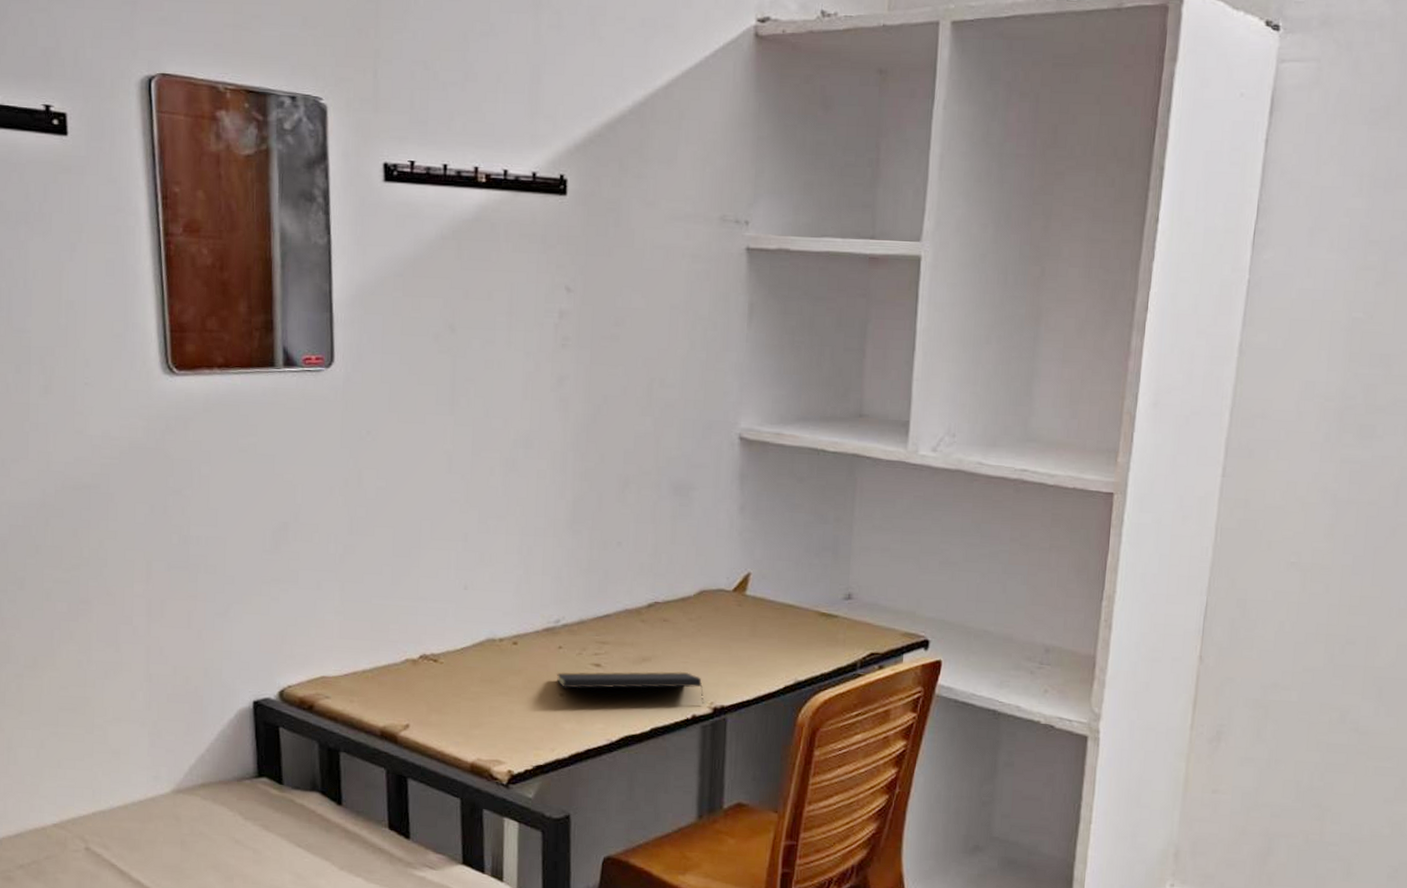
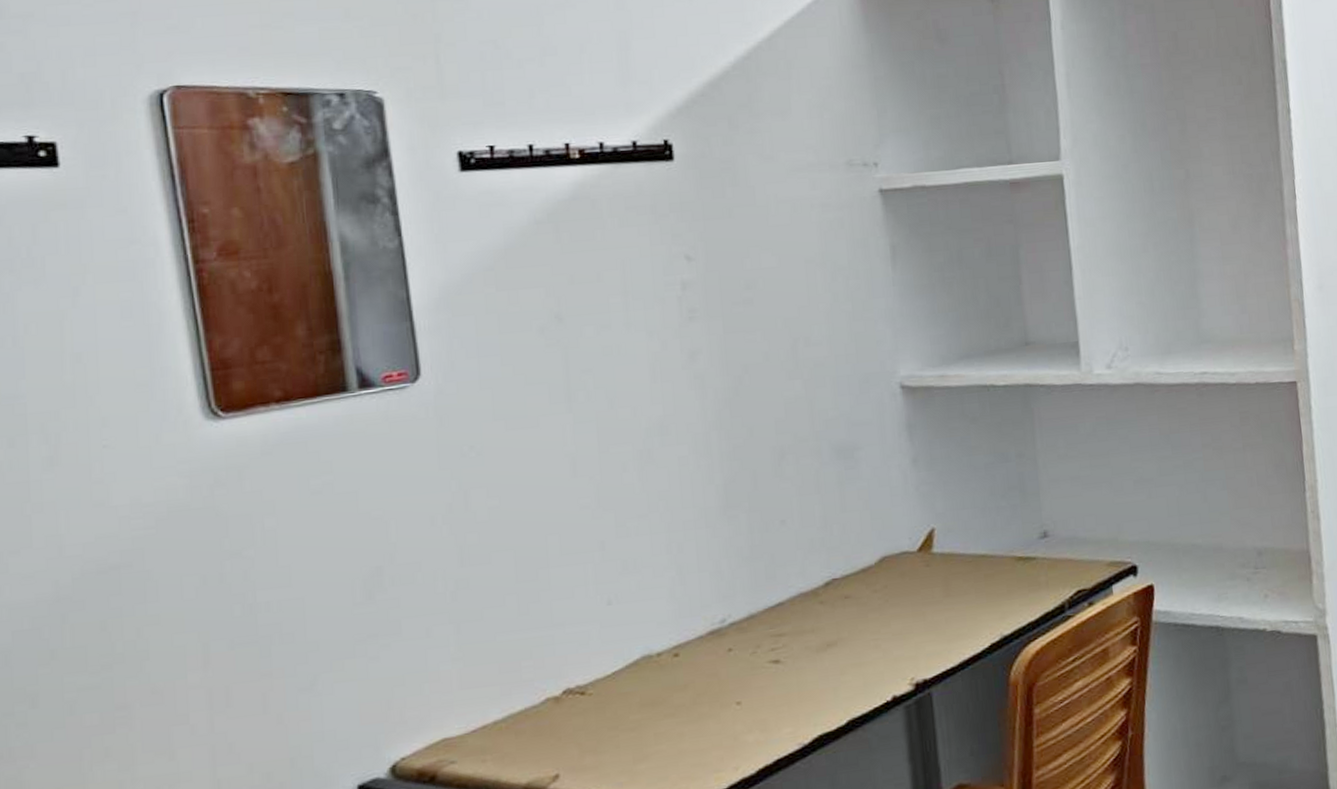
notepad: present [556,671,704,704] -> none [729,650,904,695]

